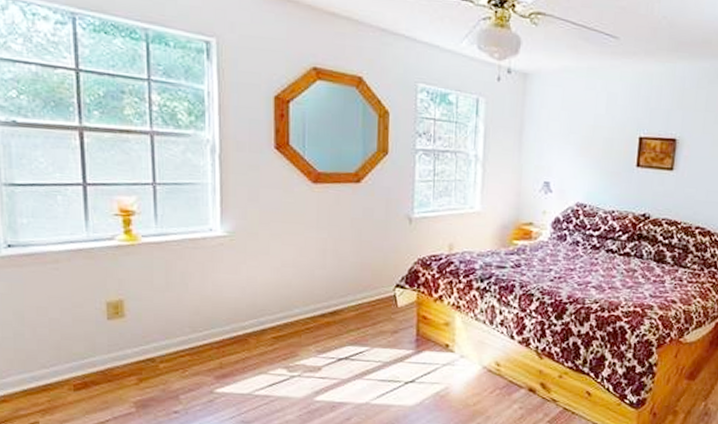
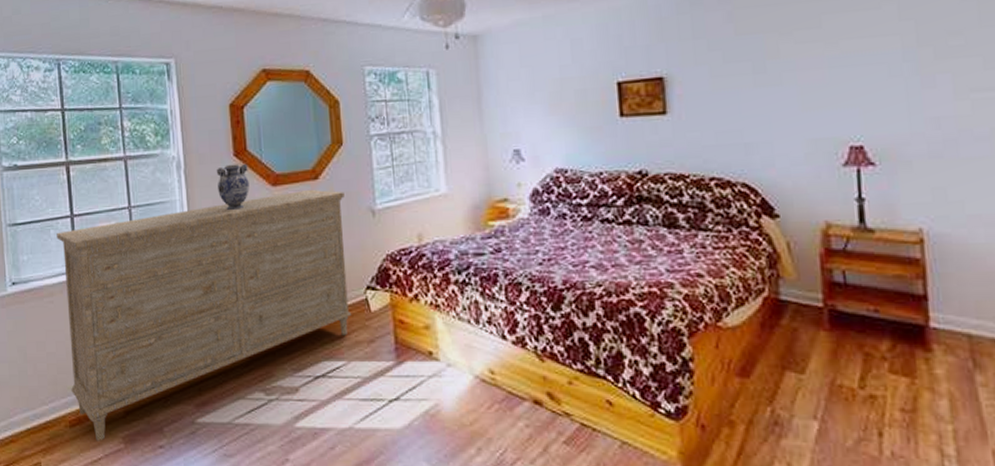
dresser: none [65,191,384,405] -> present [56,189,352,441]
decorative vase: none [254,156,289,202] -> present [216,163,250,211]

